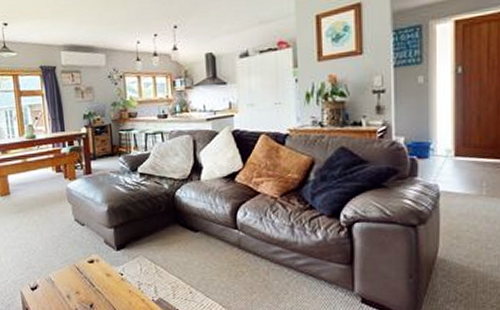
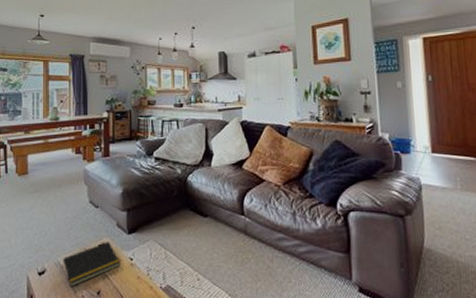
notepad: none [53,258,111,300] -> present [62,242,121,286]

